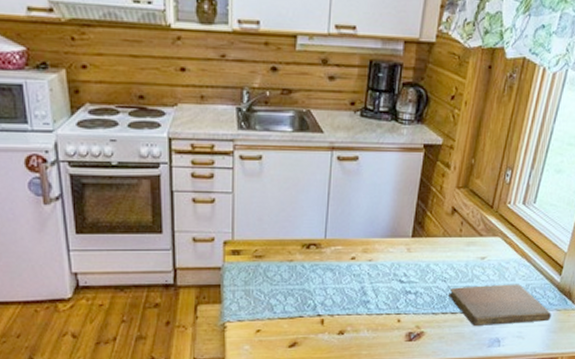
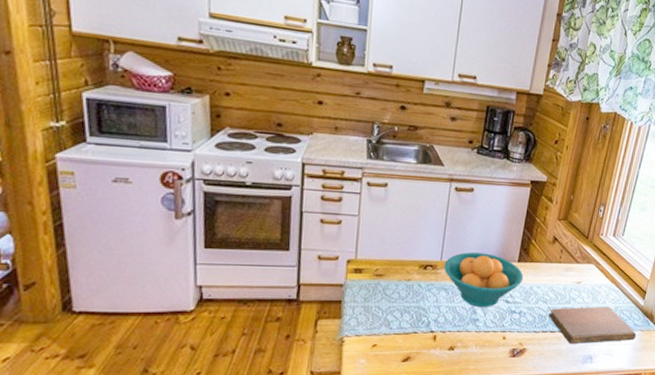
fruit bowl: none [329,228,419,289] -> present [444,252,524,308]

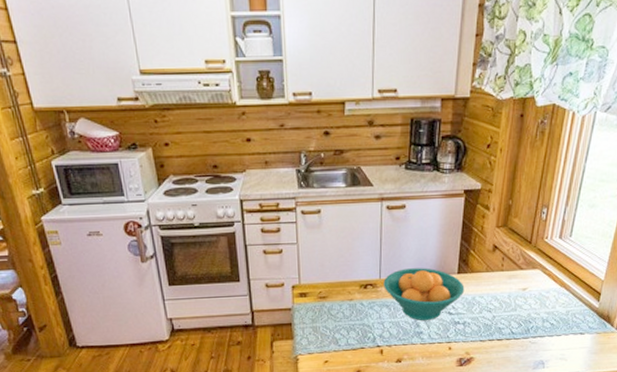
notebook: present [549,306,636,345] -> none [494,311,592,351]

